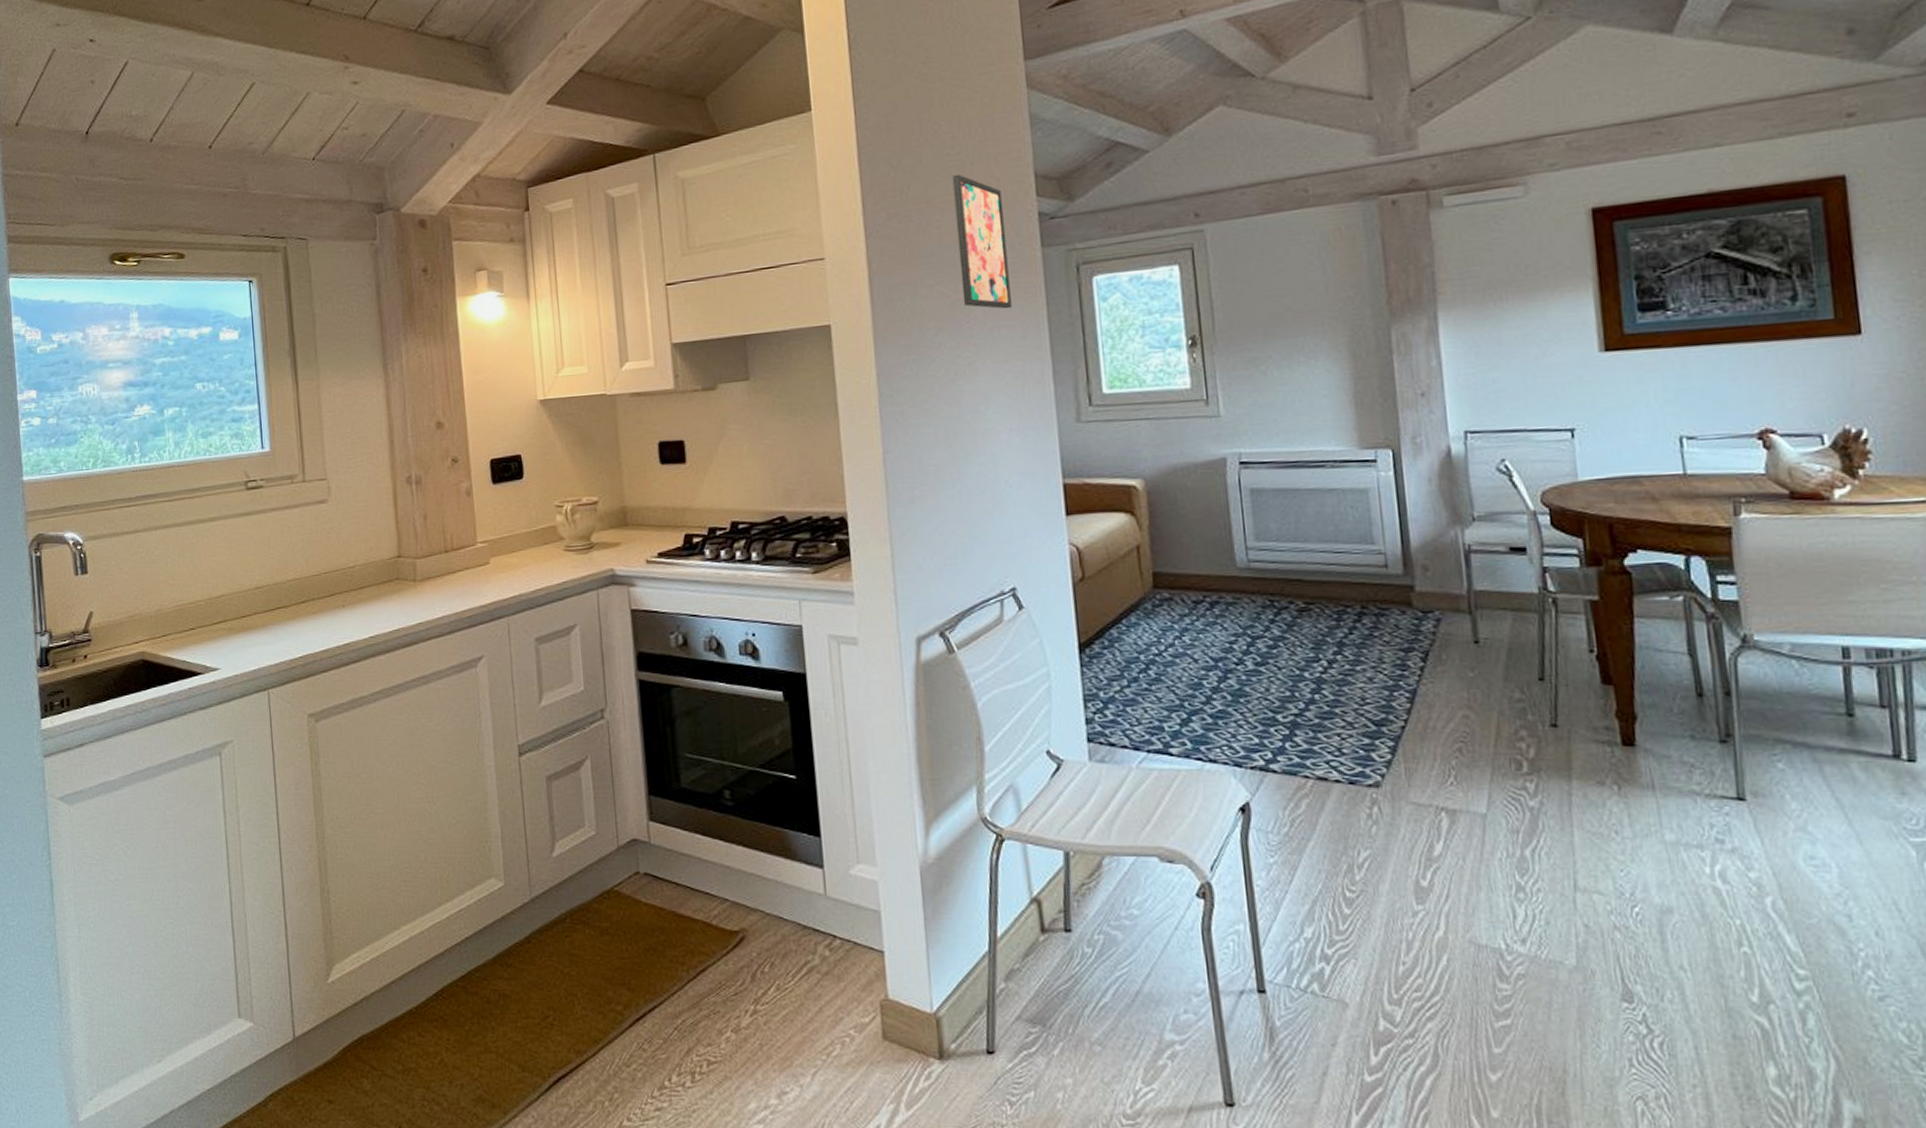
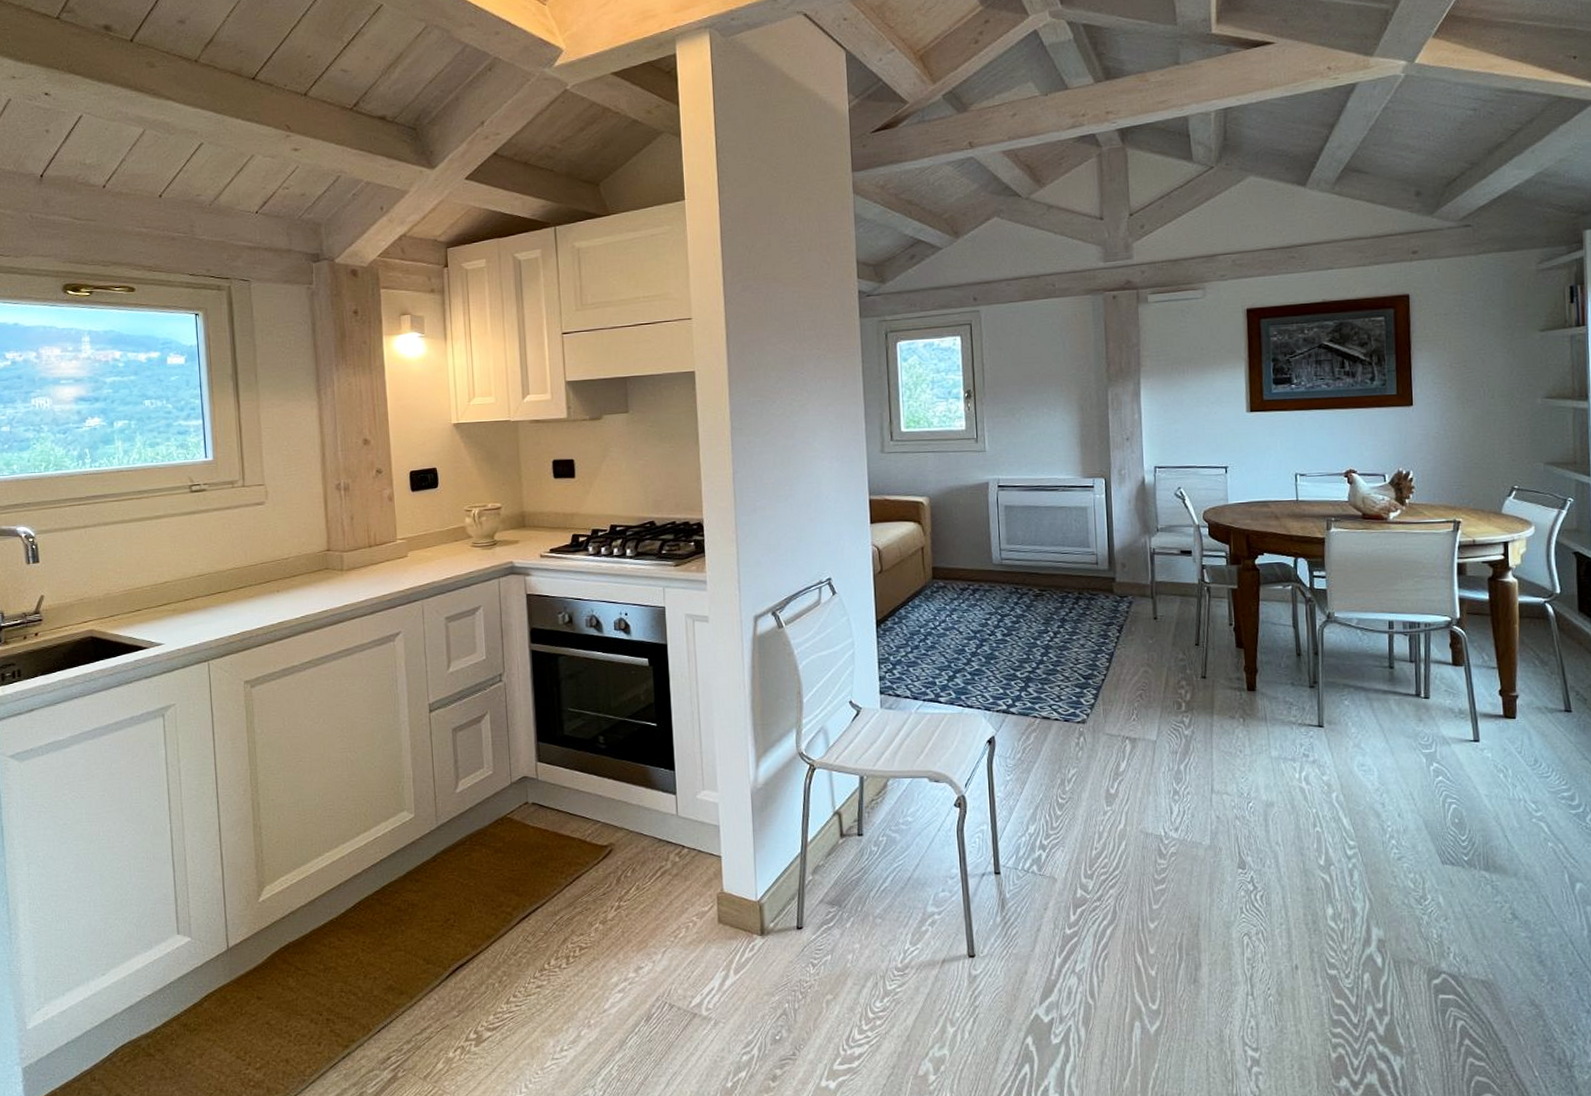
wall art: present [952,173,1012,309] -> none [793,257,836,364]

